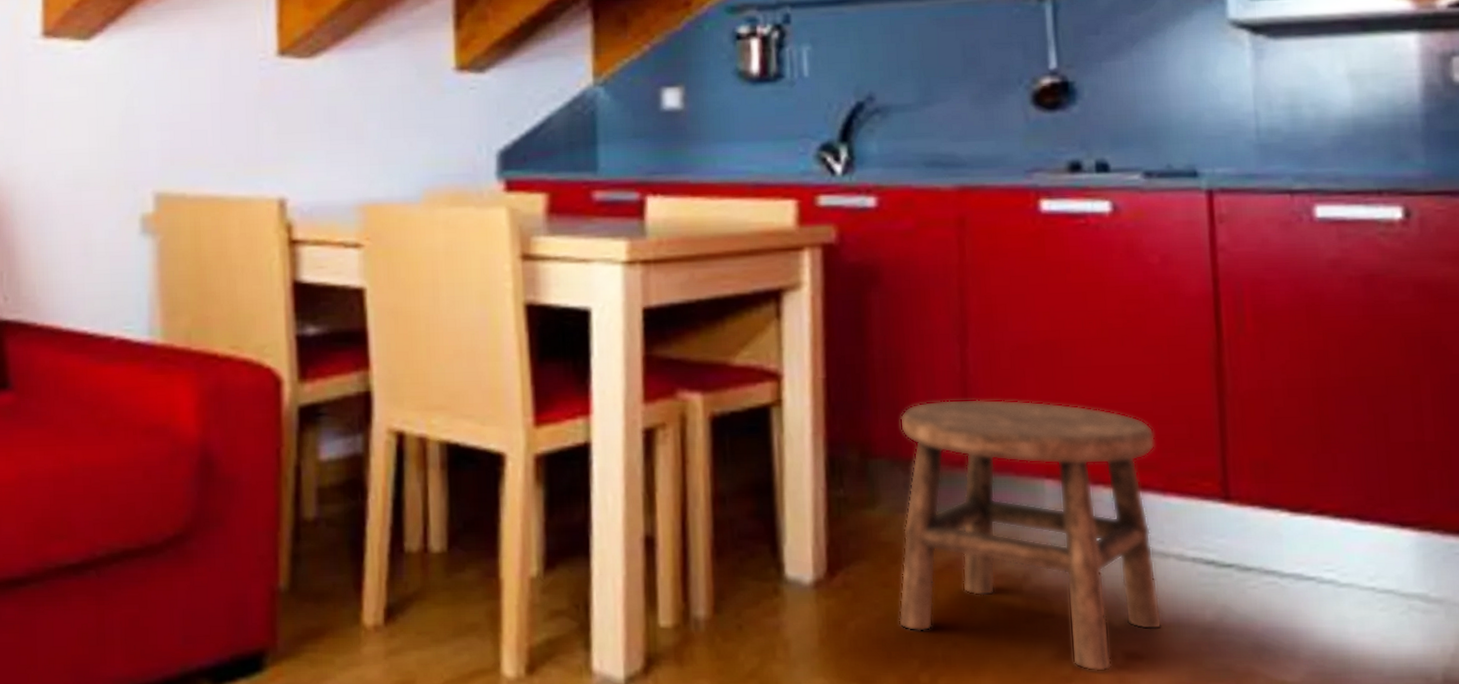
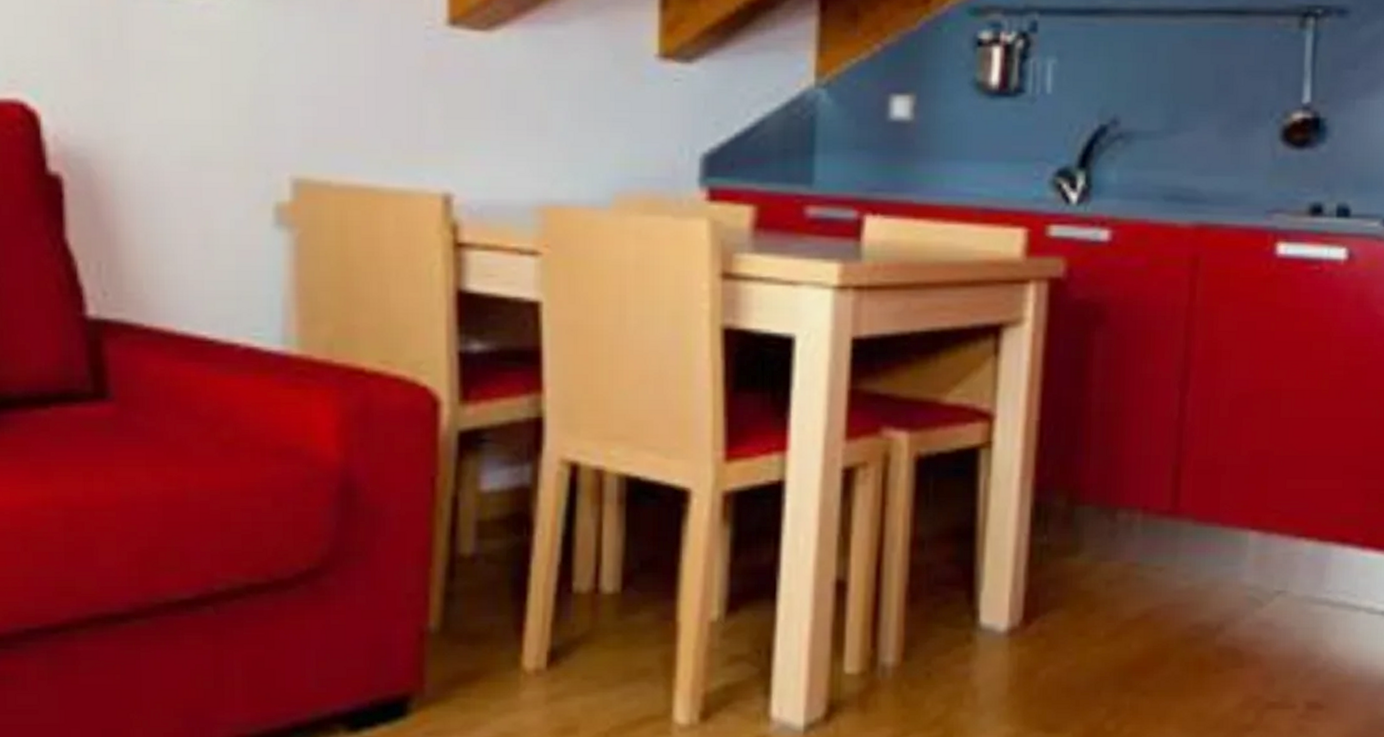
stool: present [898,398,1163,672] -> none [1089,447,1361,721]

